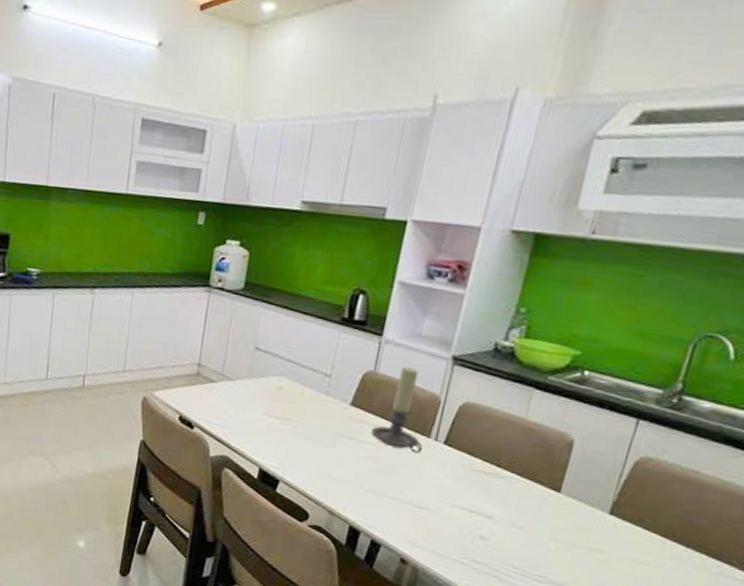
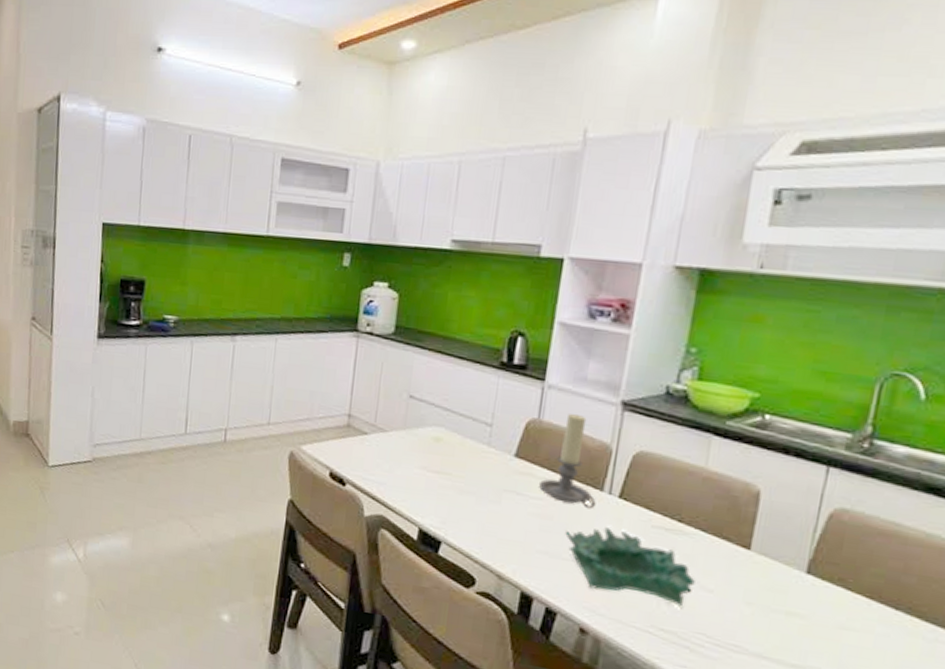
decorative bowl: none [393,470,508,543] -> present [565,527,695,609]

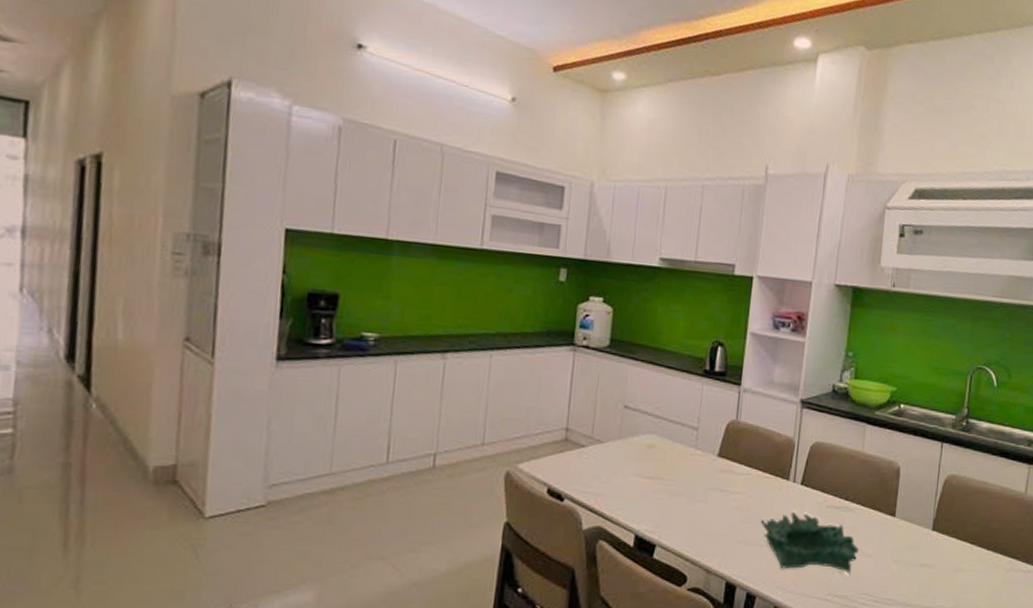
candle holder: present [538,414,596,509] -> none [737,414,784,498]

